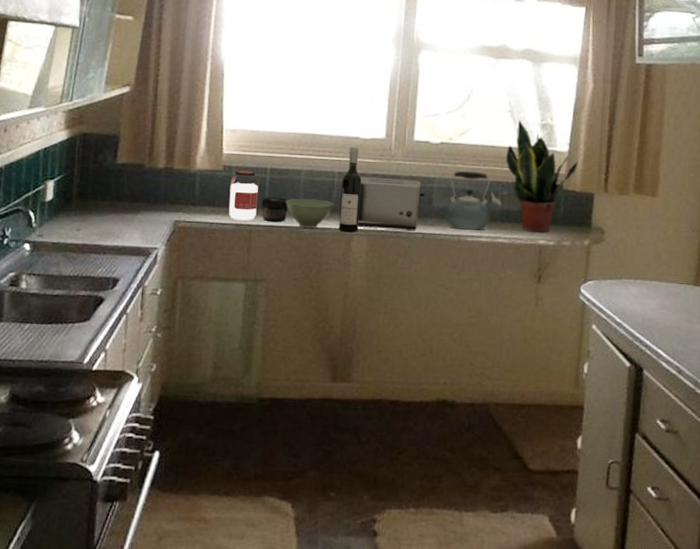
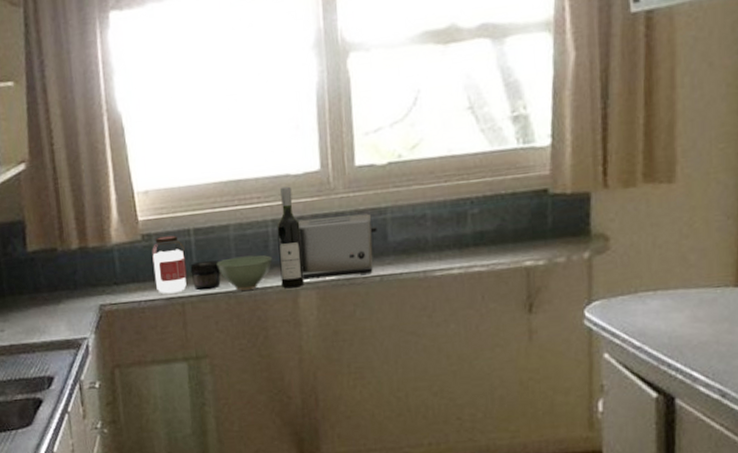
kettle: present [443,170,502,230] -> none [402,190,473,264]
potted plant: present [505,120,578,233] -> none [470,116,566,253]

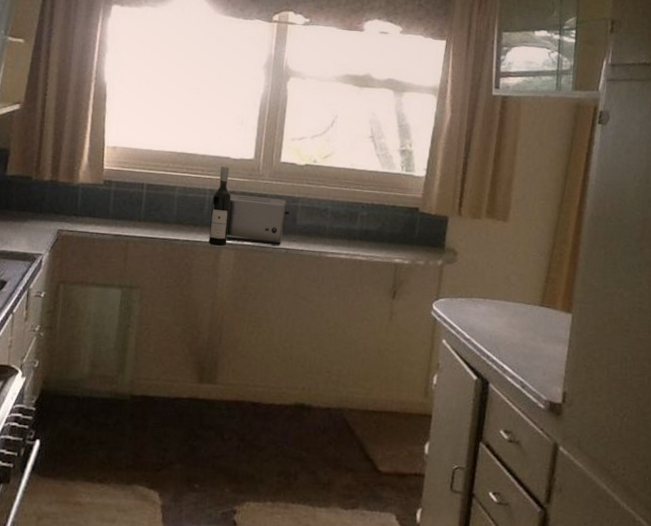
jar: present [152,235,187,294] -> none [108,185,137,232]
jar: present [190,260,221,290] -> none [138,210,162,234]
bowl: present [216,255,273,291] -> none [160,212,205,241]

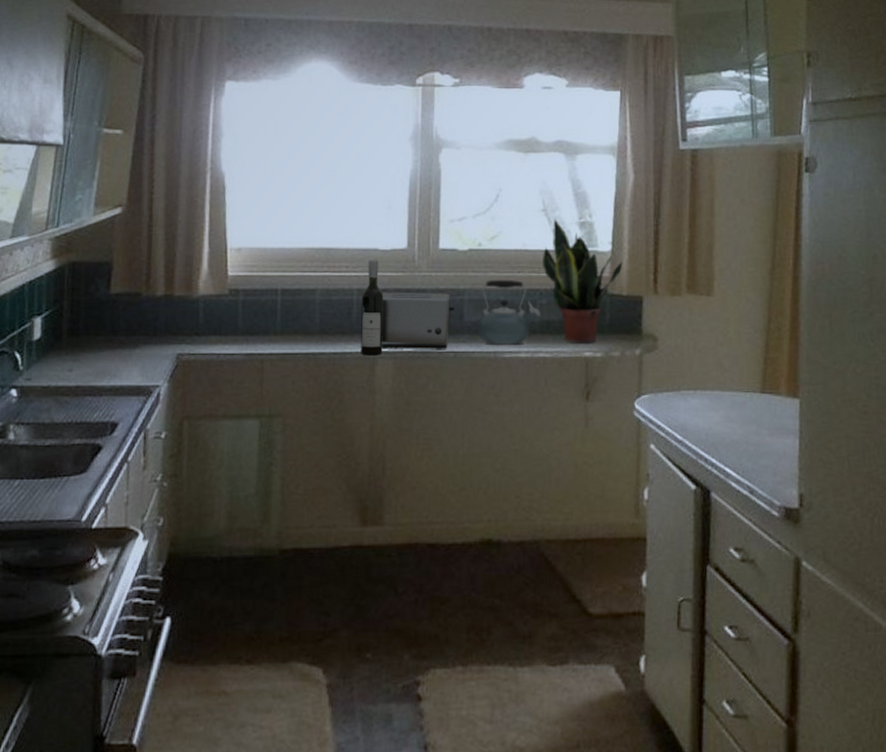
kettle: none [306,191,361,248] -> present [476,279,541,345]
potted plant: none [365,145,434,252] -> present [542,219,623,343]

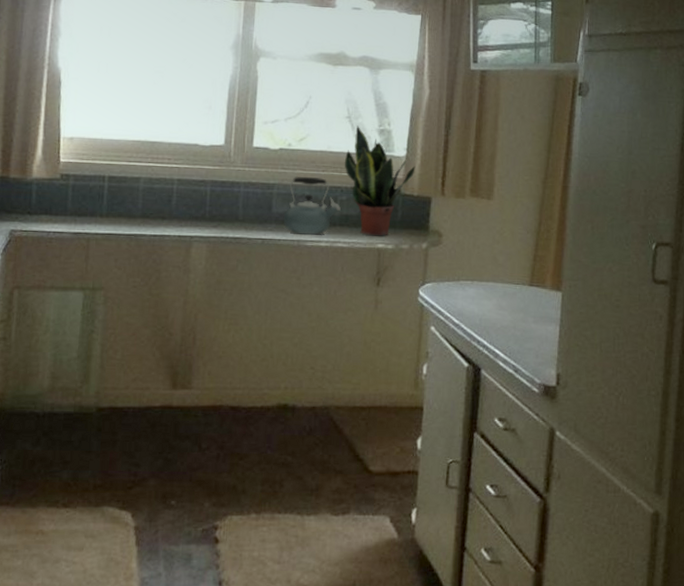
bottle: present [361,260,384,356] -> none [178,153,201,239]
toaster: present [381,292,454,350] -> none [197,183,264,237]

